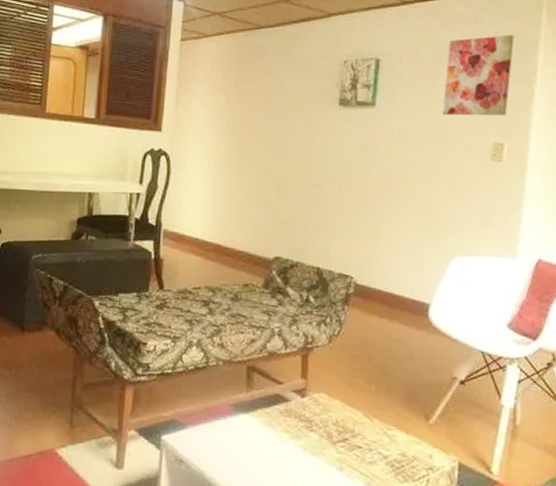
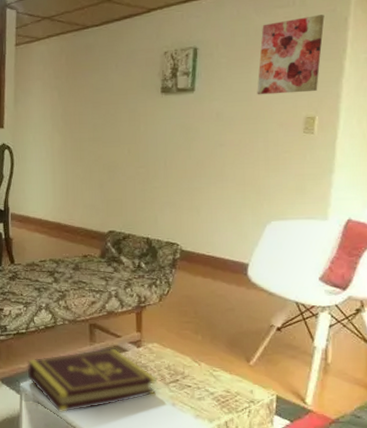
book: none [170,397,322,475] -> present [27,348,157,413]

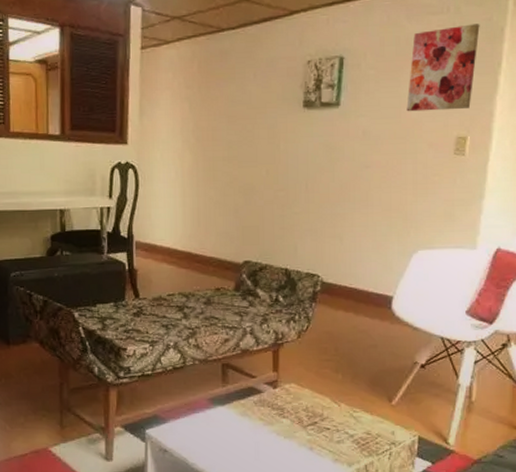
book: present [27,348,157,413] -> none [153,390,293,461]

